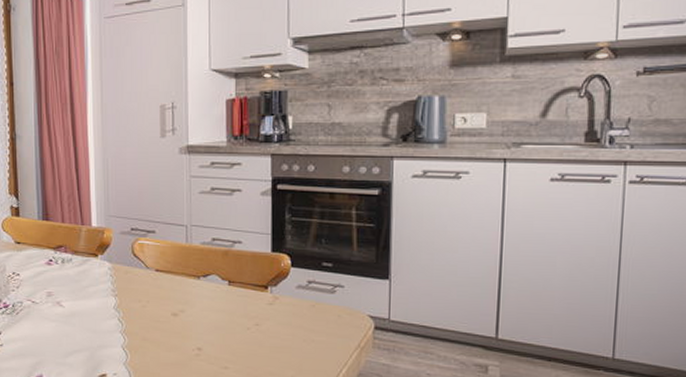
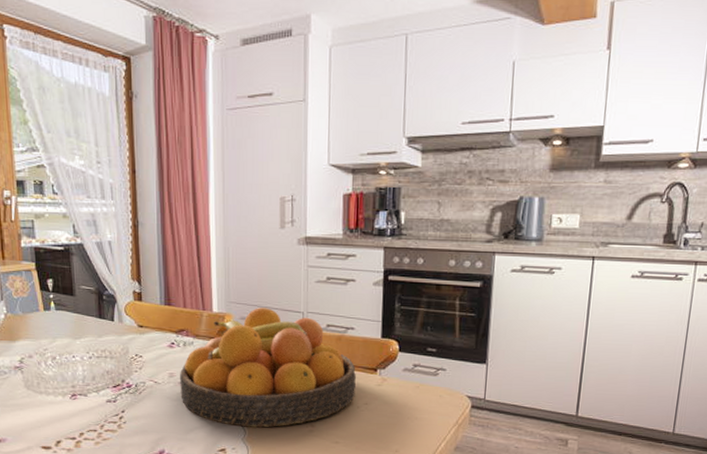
fruit bowl: none [58,221,245,351] -> present [180,307,356,428]

